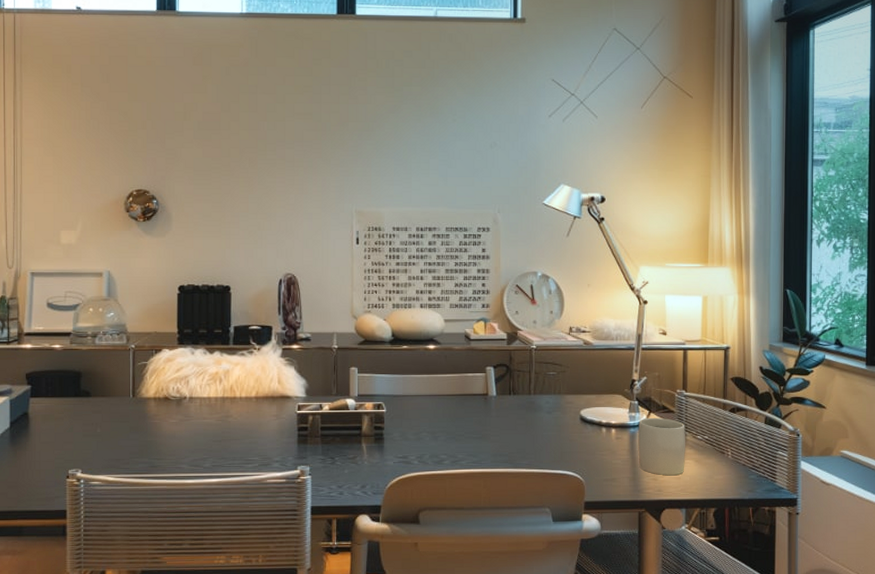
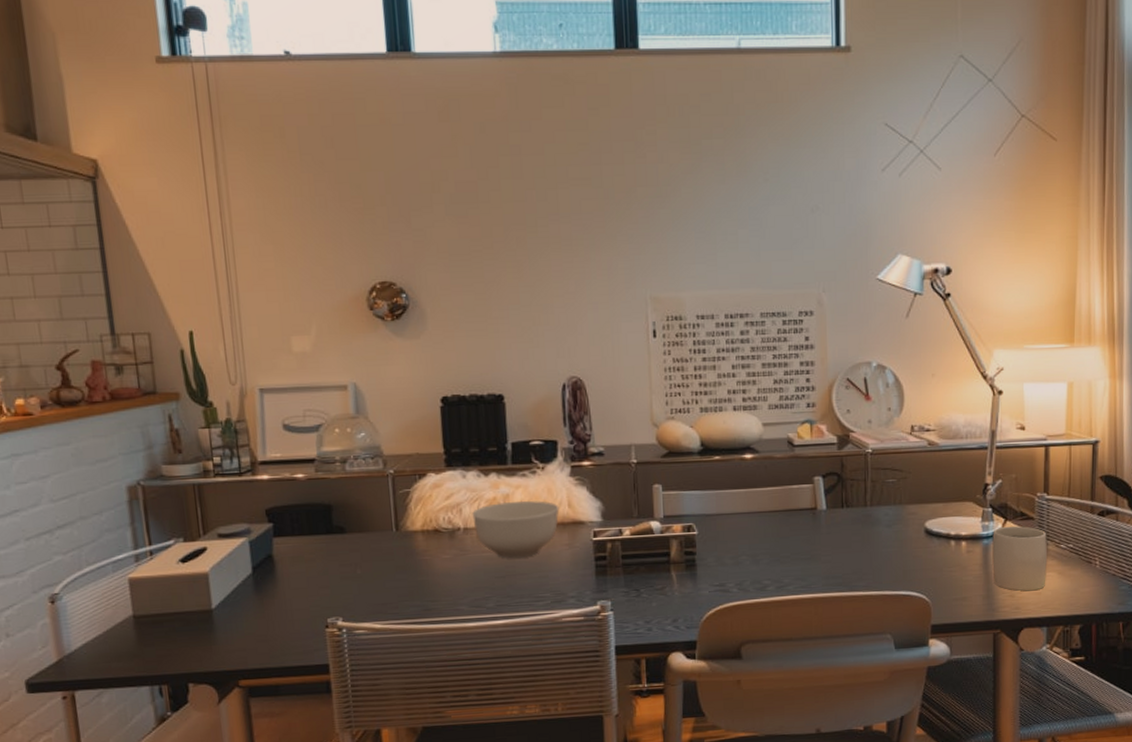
bowl: none [197,376,271,426] -> present [472,501,559,559]

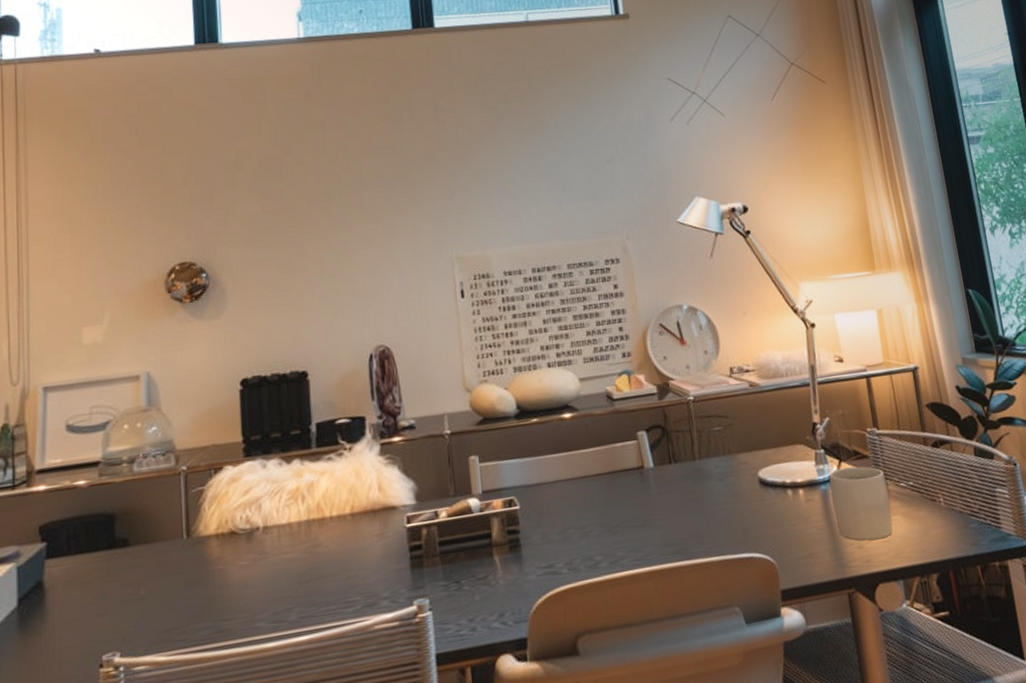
bowl: present [472,501,559,559] -> none [273,486,369,558]

